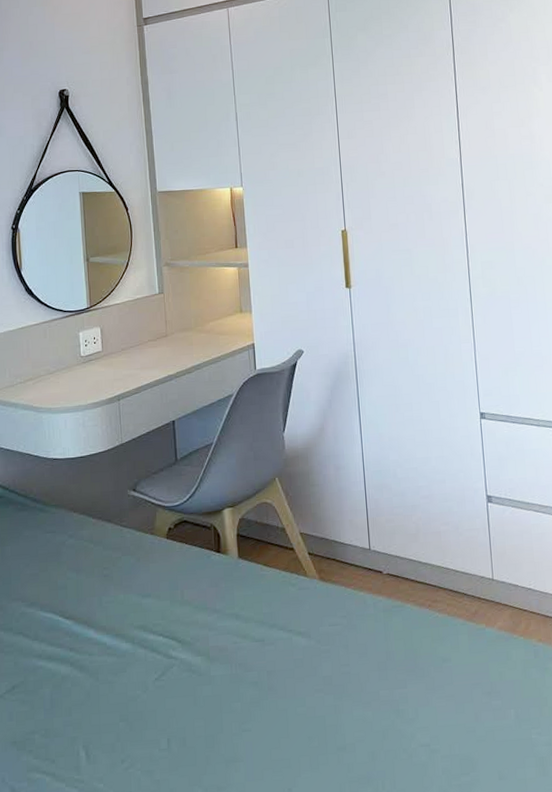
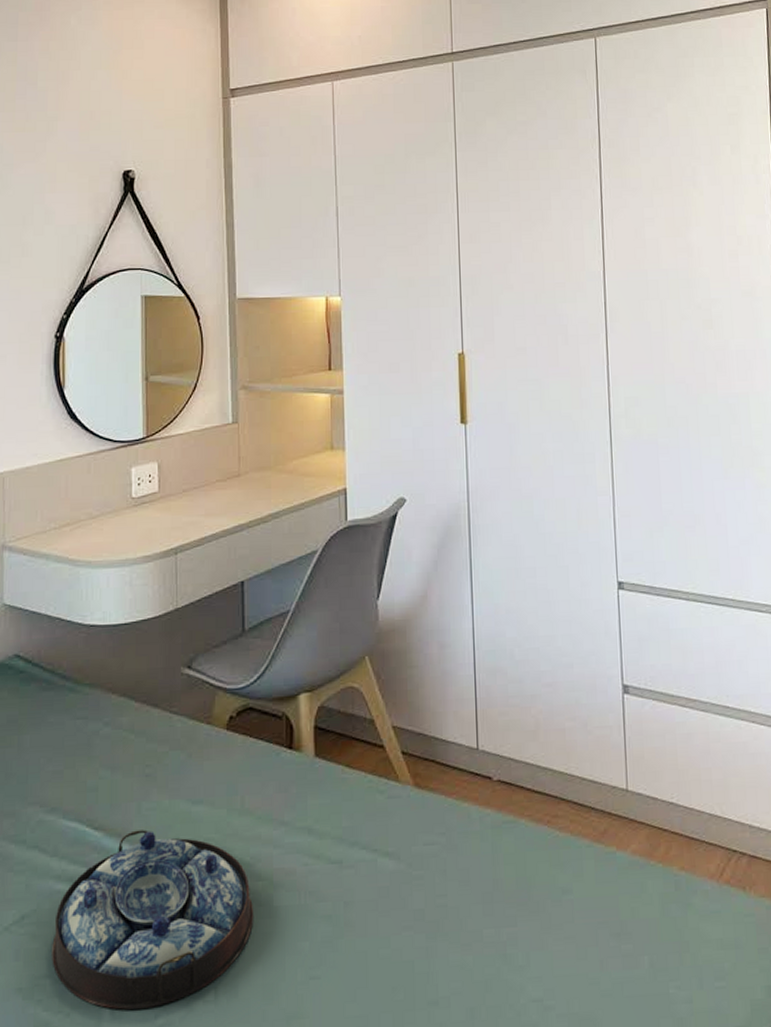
serving tray: none [38,618,196,757] -> present [52,829,254,1010]

